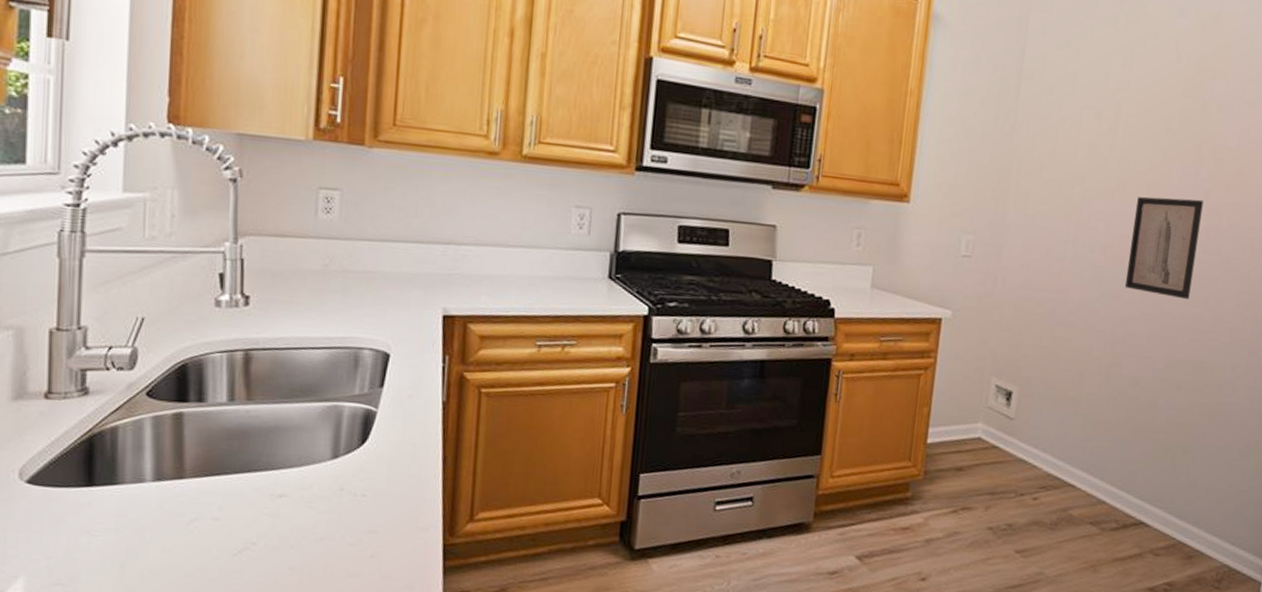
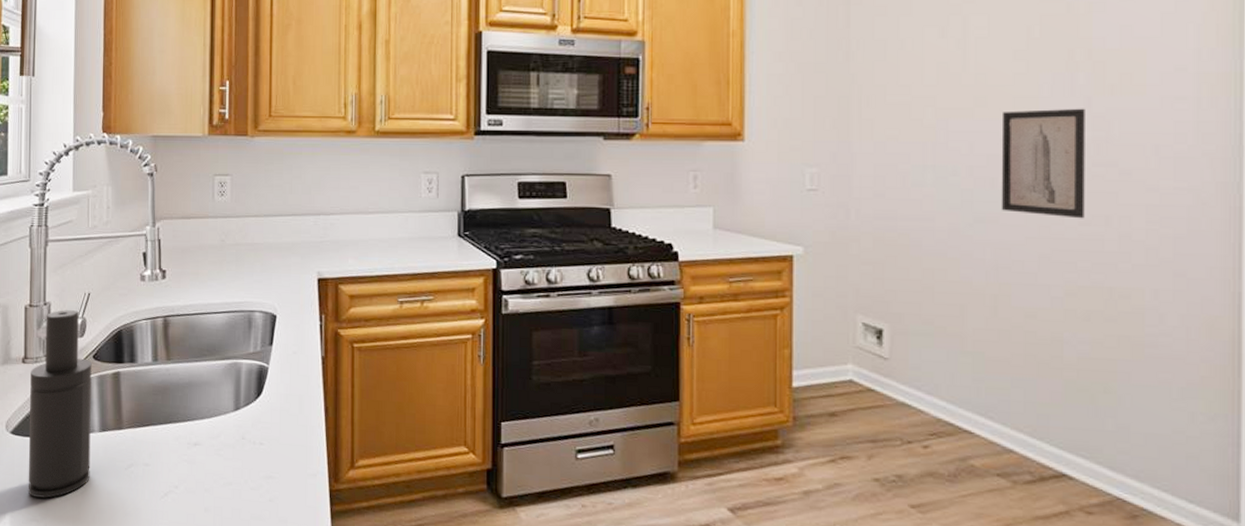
soap dispenser: none [50,336,145,559] -> present [28,310,92,498]

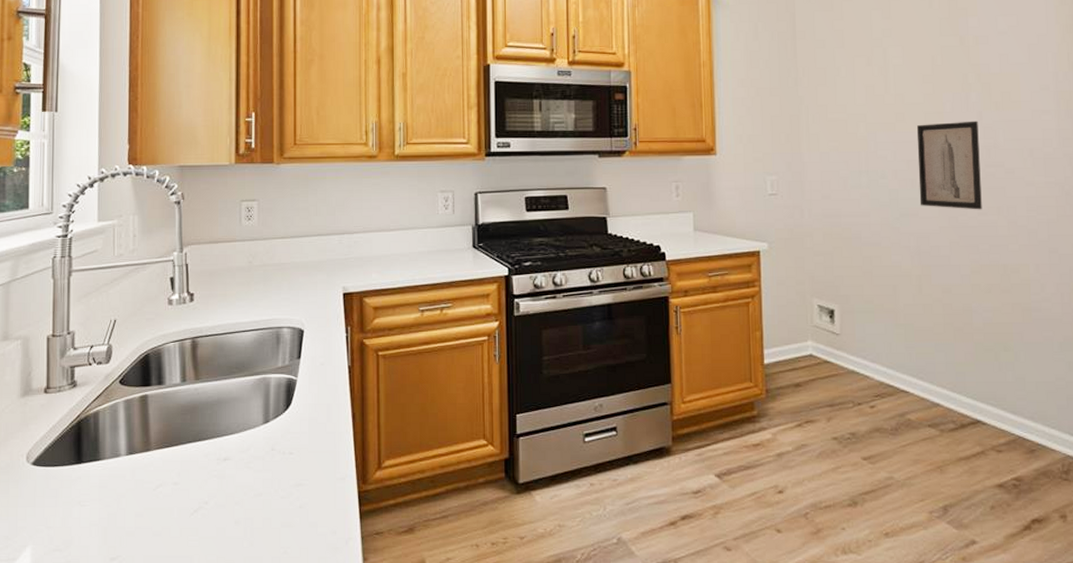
soap dispenser: present [28,310,92,498] -> none [50,338,118,527]

